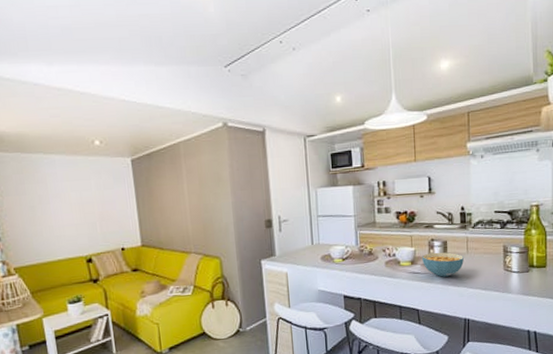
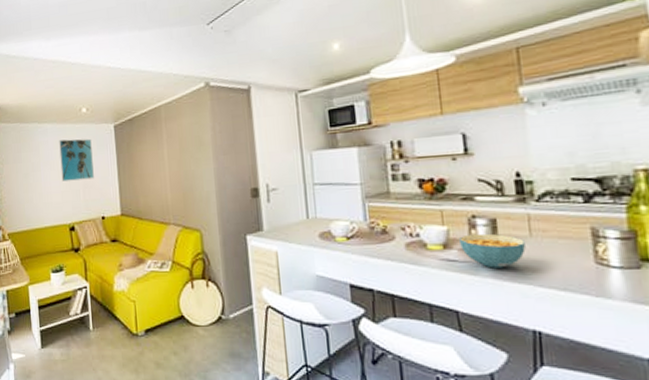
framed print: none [69,171,111,214] -> present [59,138,94,182]

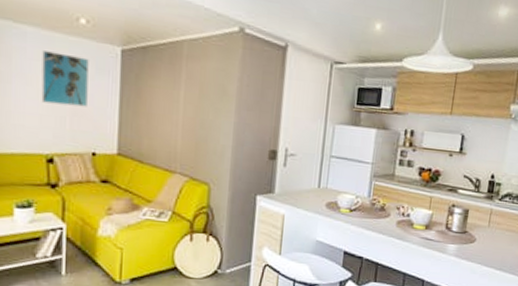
cereal bowl: present [459,233,526,269] -> none [438,219,484,249]

